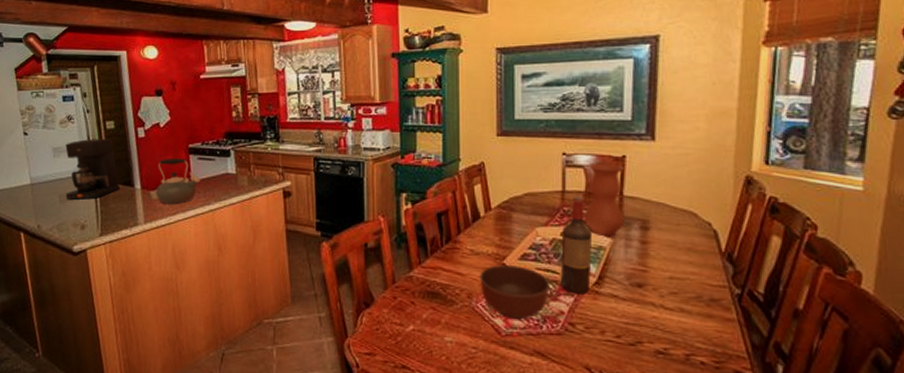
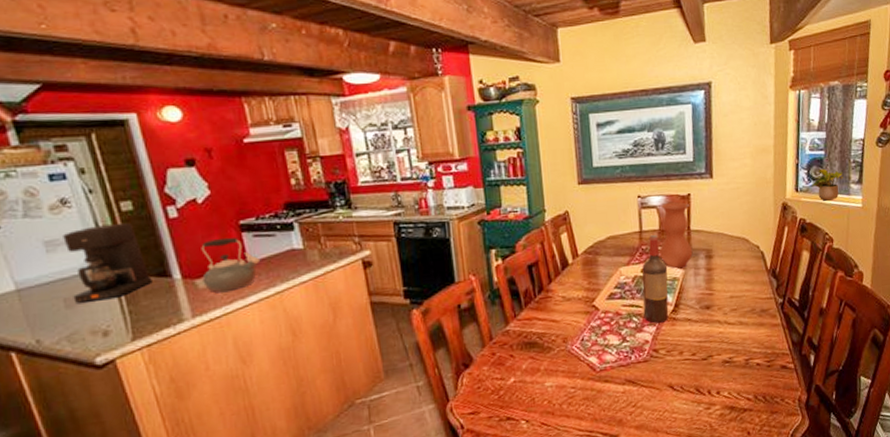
bowl: present [480,265,550,320] -> none [572,305,635,356]
potted plant: none [788,139,835,179] -> present [812,168,843,201]

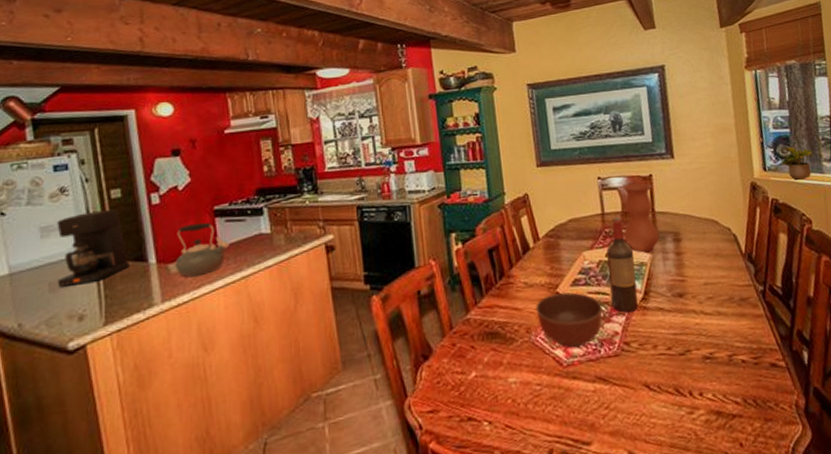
bowl: none [572,305,635,356] -> present [535,292,603,349]

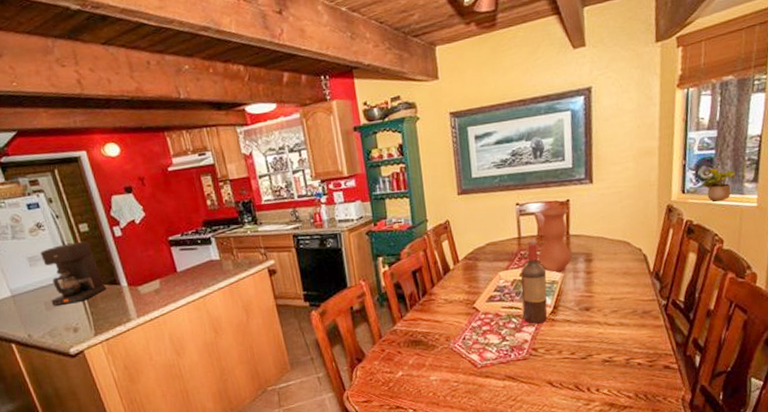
kettle: present [175,222,230,278] -> none [140,251,187,298]
bowl: present [535,292,603,349] -> none [454,307,515,354]

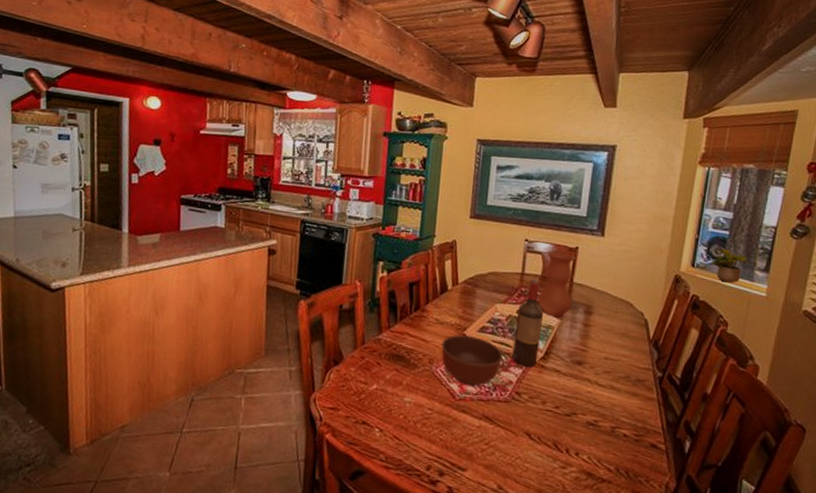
coffee maker: present [40,240,107,306] -> none [49,179,108,239]
bowl: none [454,307,515,354] -> present [441,335,503,387]

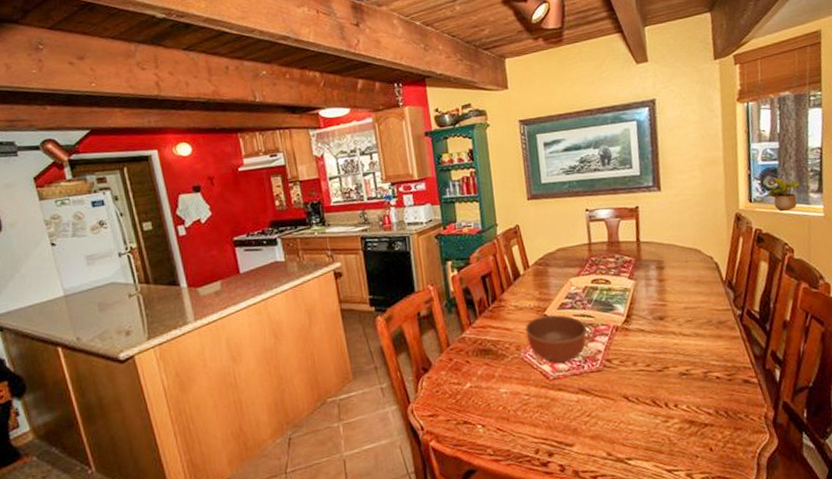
wine bottle: present [512,279,544,367] -> none [592,247,621,334]
vase: present [537,251,577,318] -> none [608,214,644,280]

